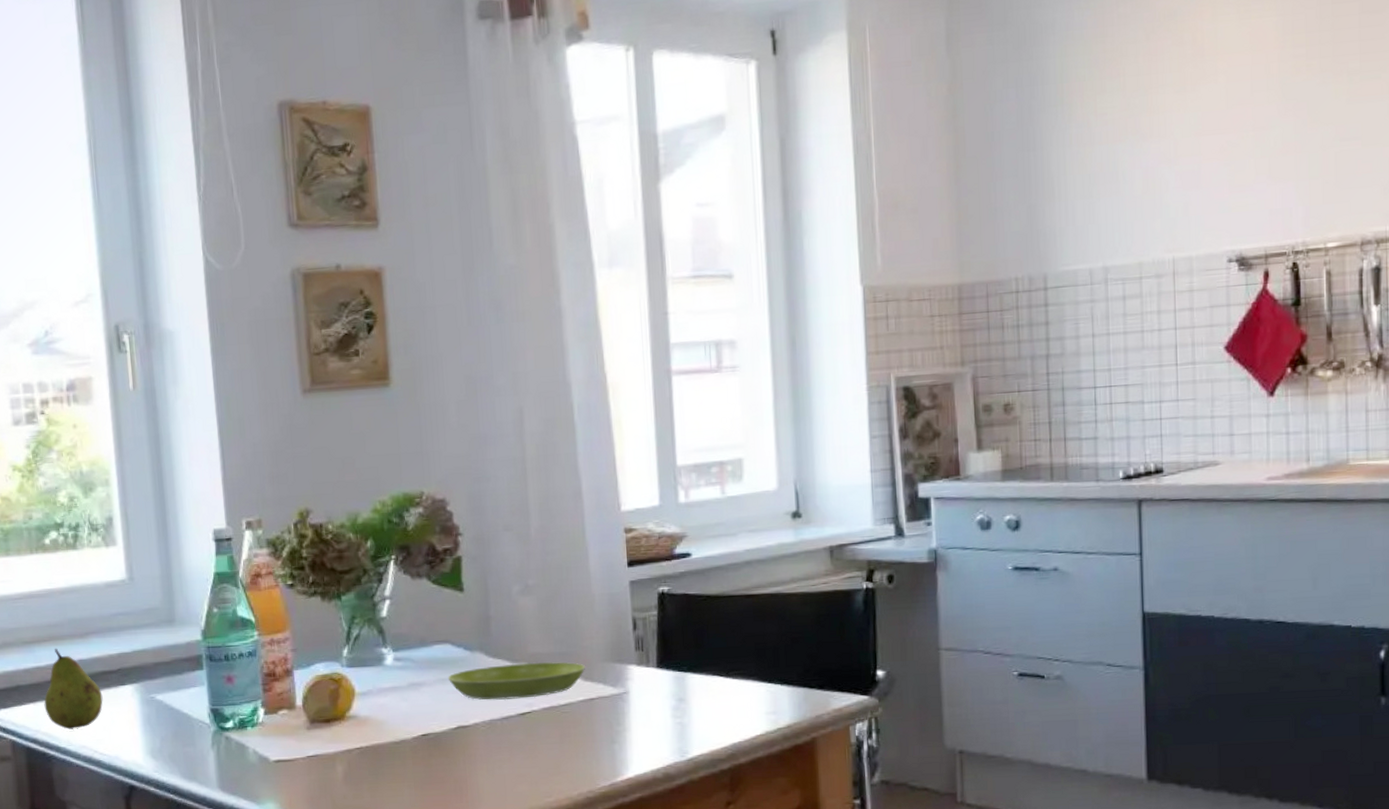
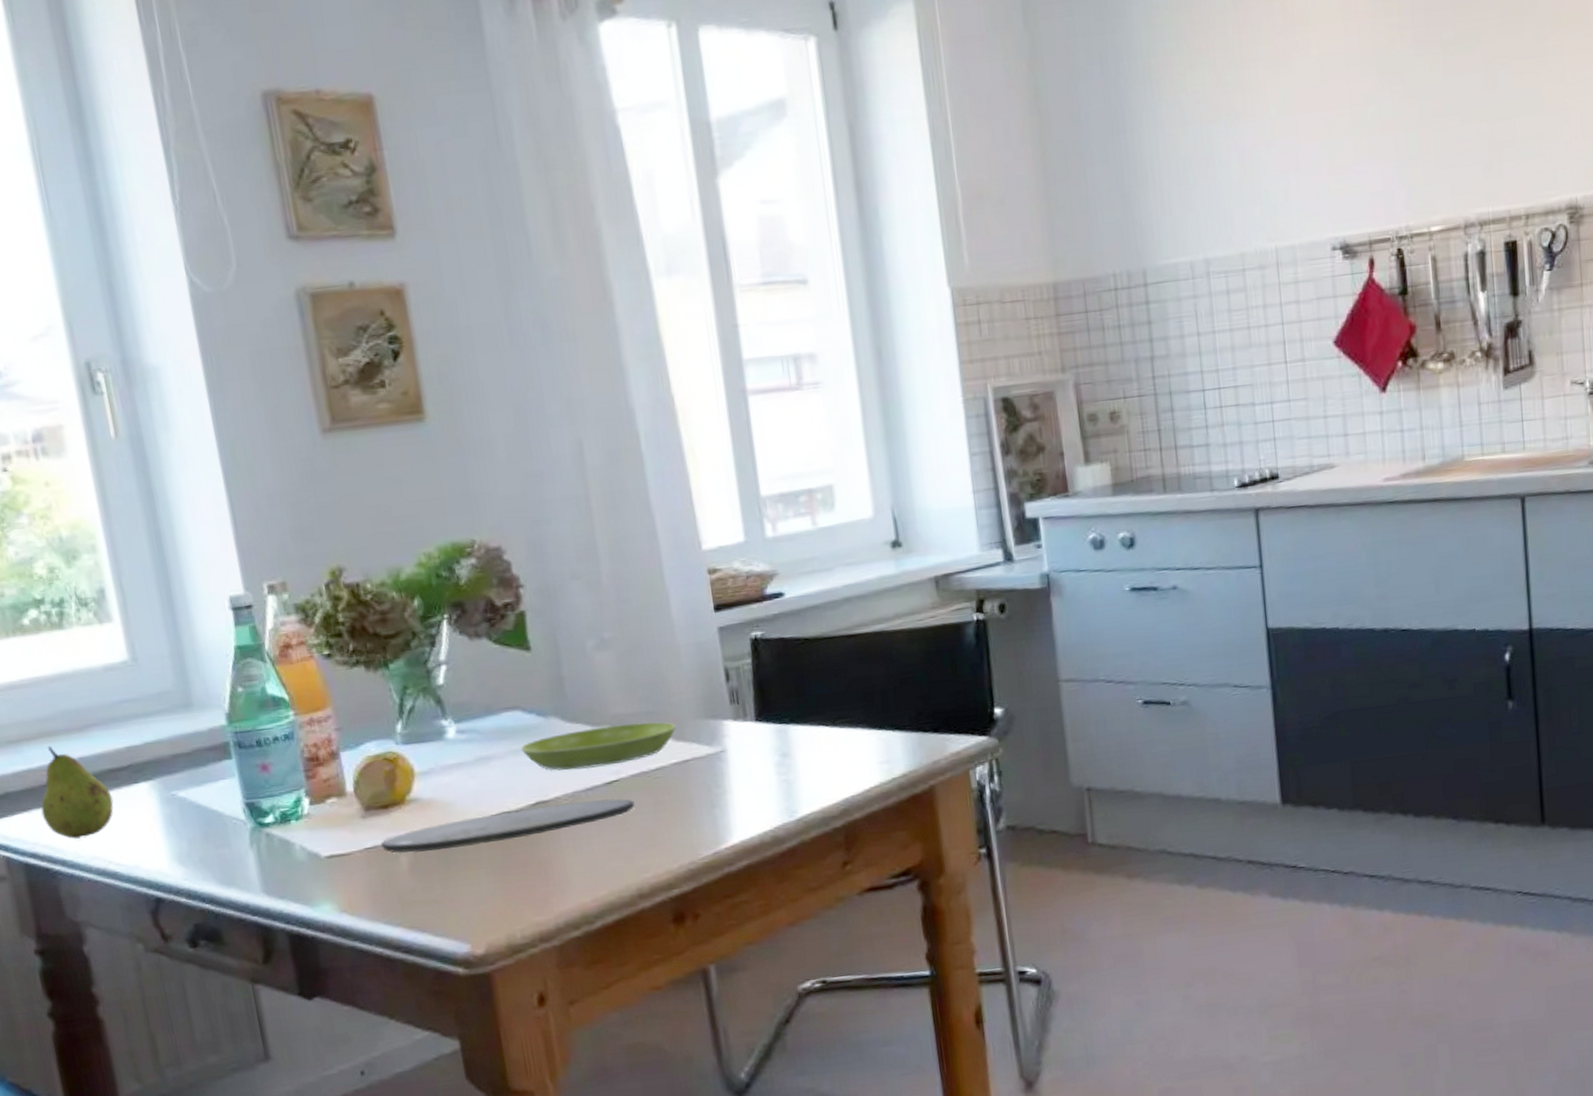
plate: none [321,728,544,763] -> present [381,798,635,854]

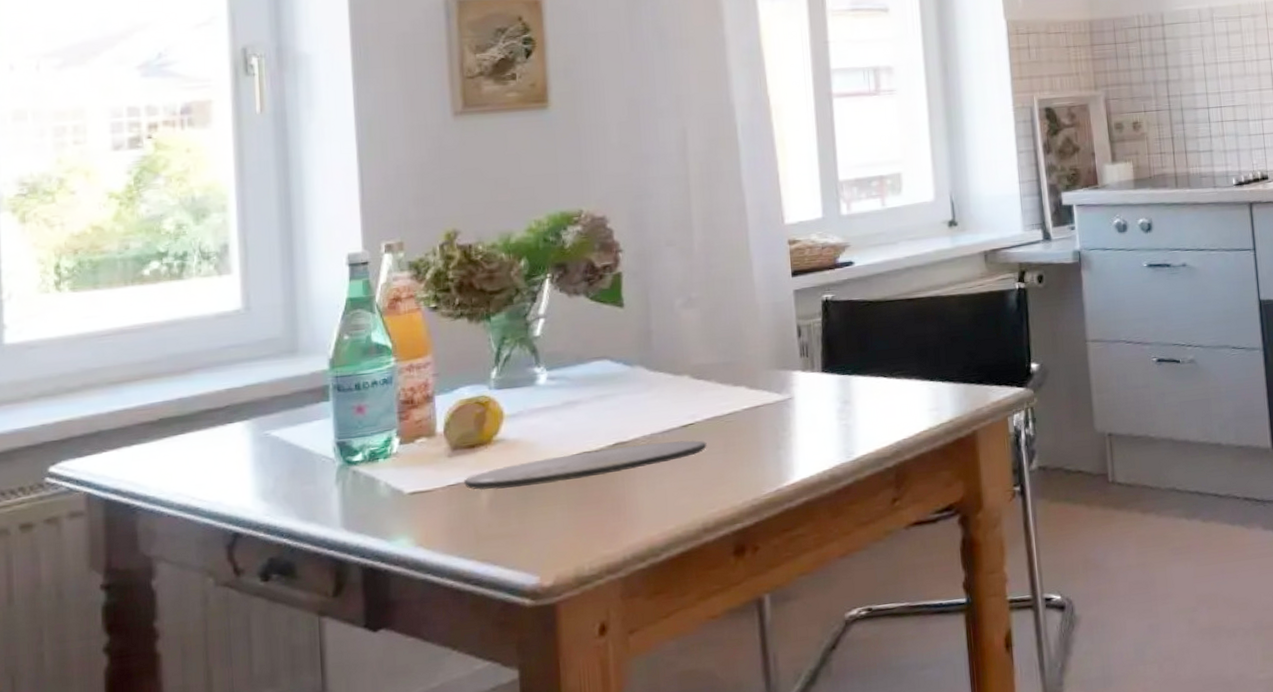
fruit: present [41,745,114,840] -> none [131,387,206,477]
saucer: present [520,722,676,771] -> none [605,371,750,415]

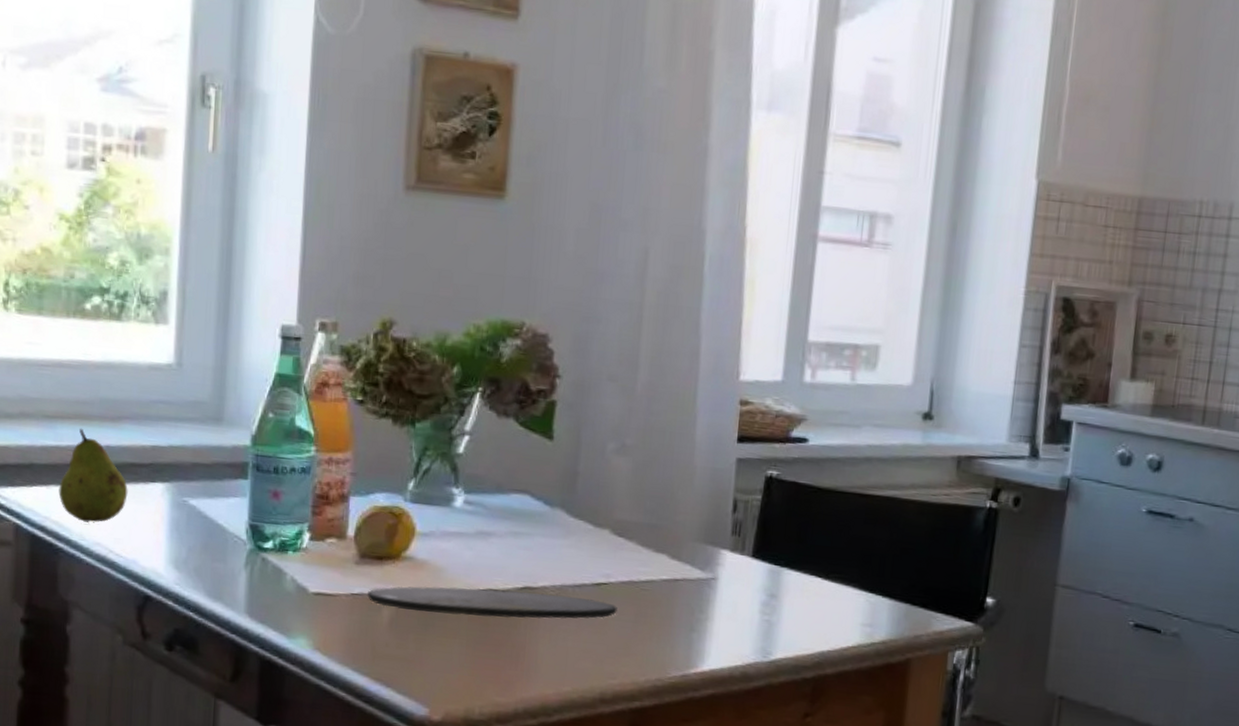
fruit: none [131,387,206,477] -> present [58,428,128,524]

